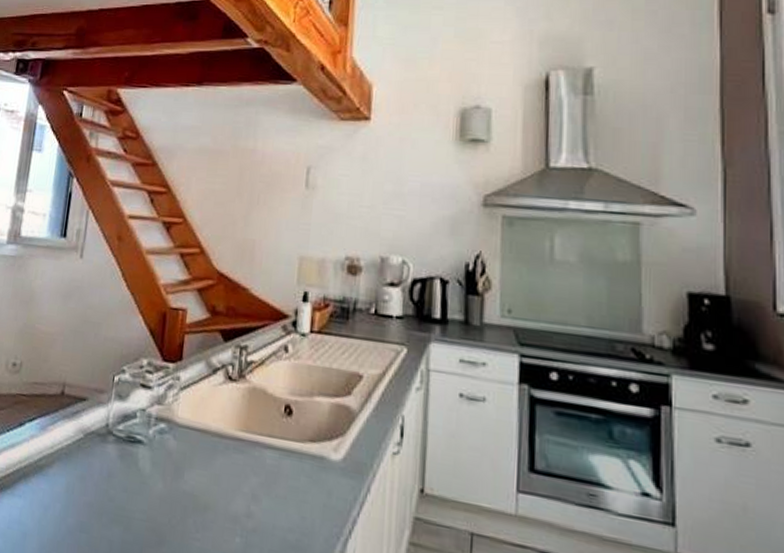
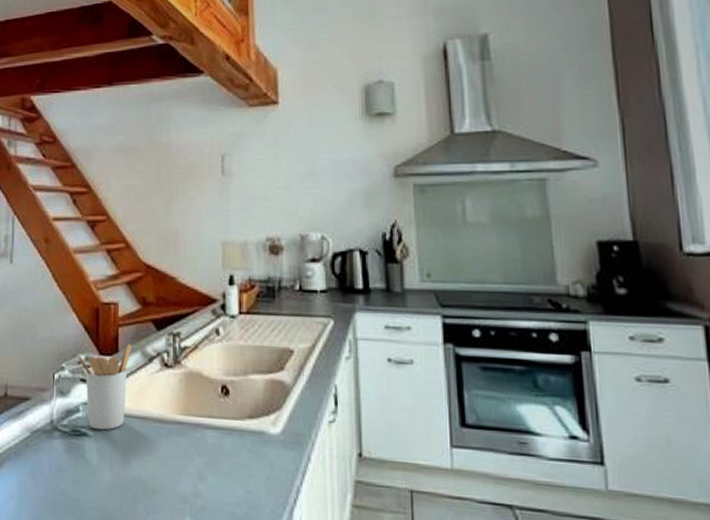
utensil holder: none [140,352,198,440] -> present [78,343,133,431]

